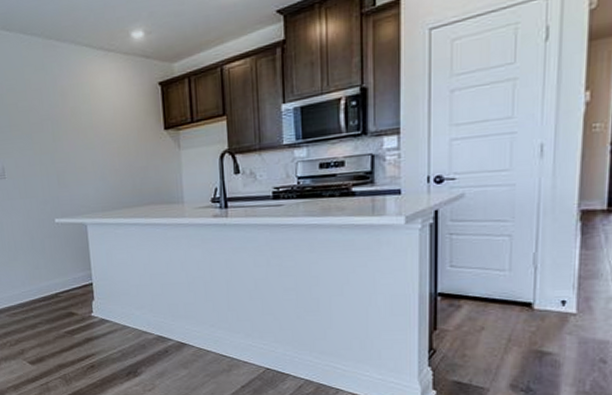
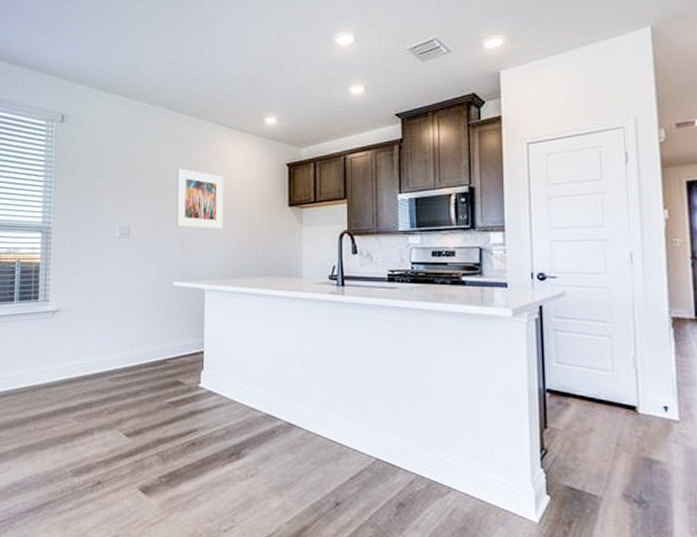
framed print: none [43,100,98,163] -> present [176,168,224,229]

